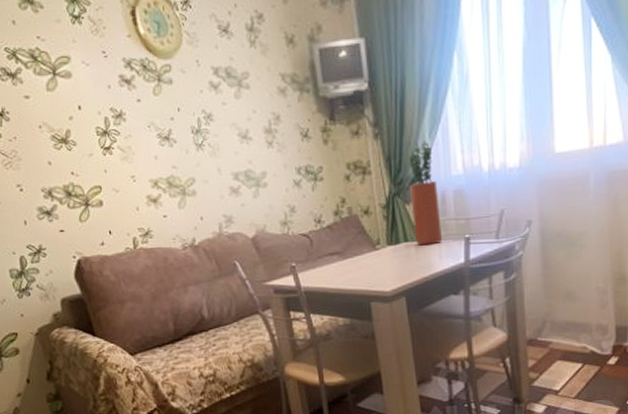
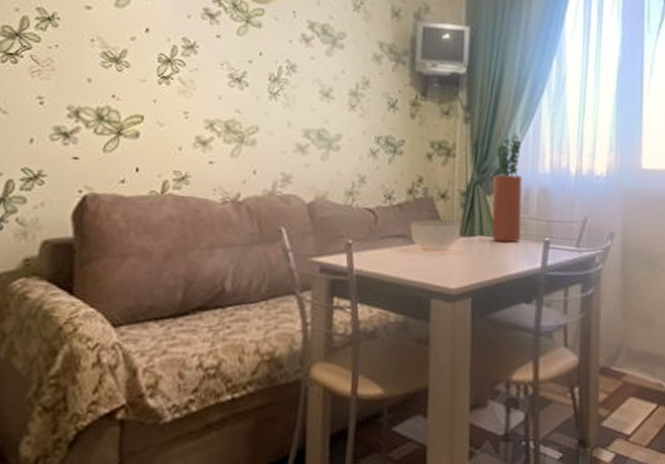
bowl: none [341,232,387,263] -> present [409,219,462,253]

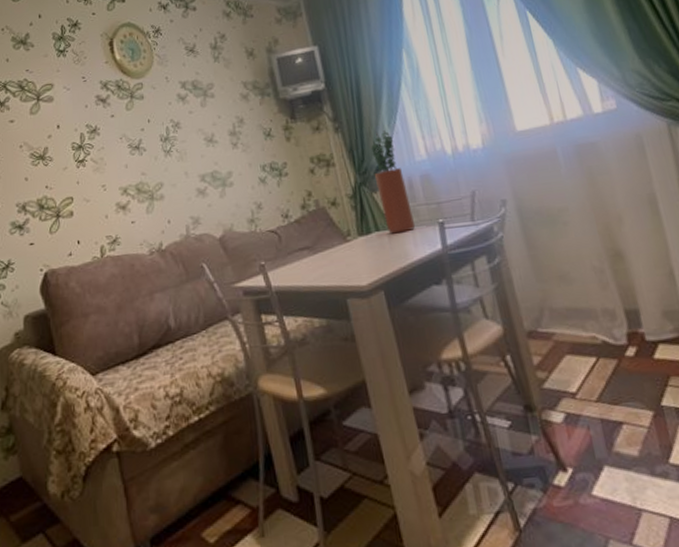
bowl: present [409,219,462,253] -> none [310,223,358,257]

